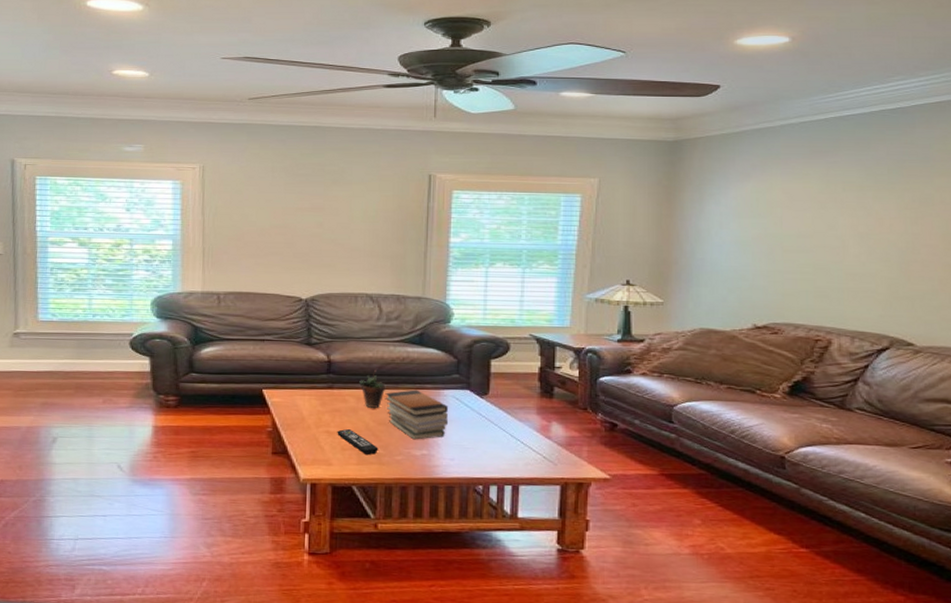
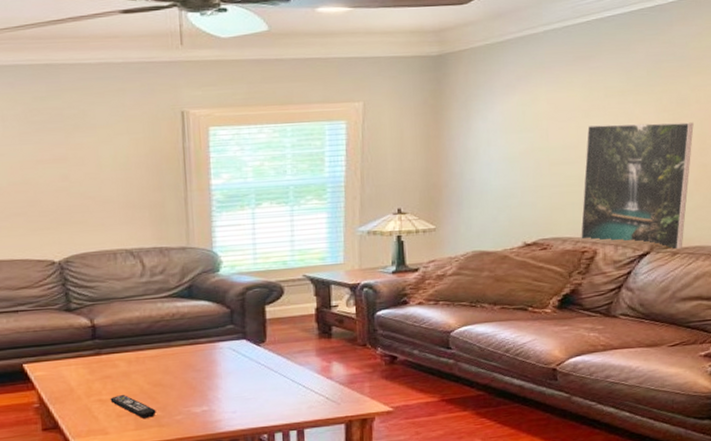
succulent plant: present [359,368,386,408] -> none [128,328,158,370]
book stack: present [385,389,449,440] -> none [157,345,227,397]
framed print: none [813,217,938,349] -> present [580,122,694,250]

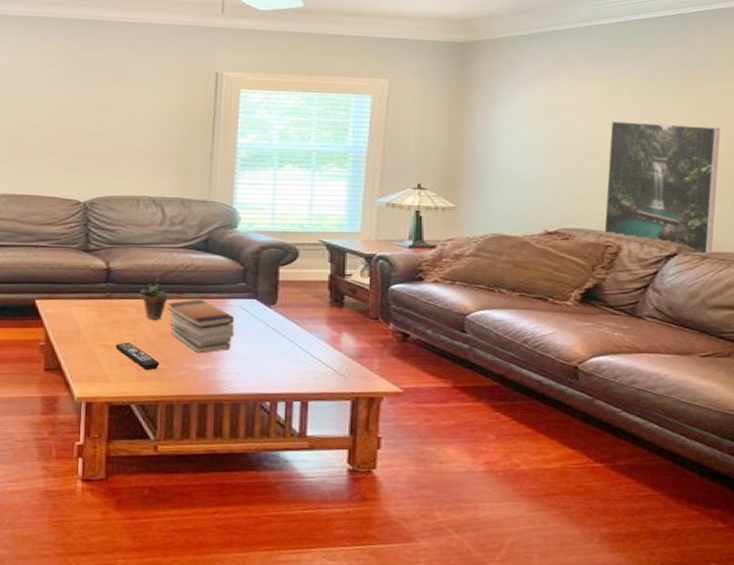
succulent plant: none [128,328,158,370] -> present [140,276,169,319]
book stack: none [157,345,227,397] -> present [167,299,235,354]

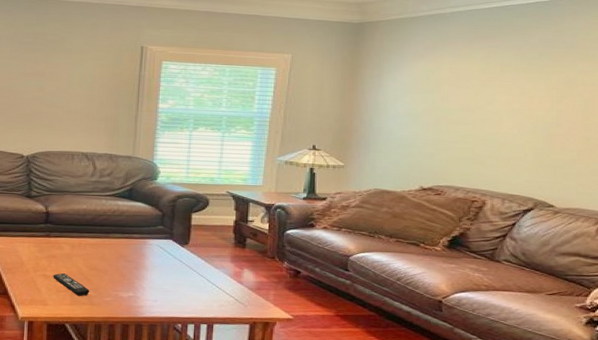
succulent plant: present [140,276,169,319] -> none [74,219,98,255]
book stack: present [167,299,235,354] -> none [96,239,153,284]
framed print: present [603,121,721,255] -> none [471,94,579,211]

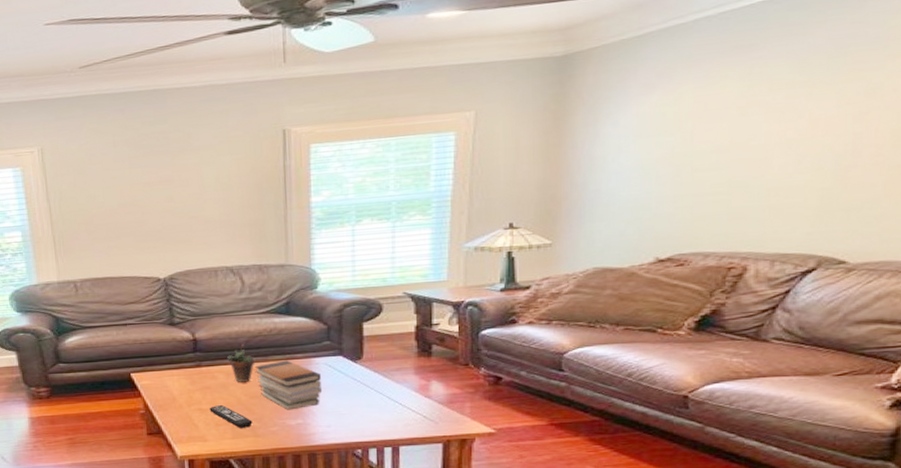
succulent plant: none [74,219,98,255] -> present [227,342,255,382]
book stack: none [96,239,153,284] -> present [254,360,323,410]

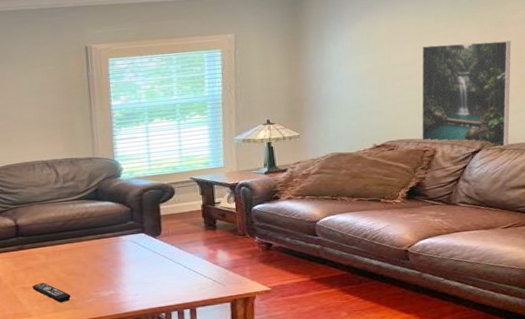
succulent plant: present [227,342,255,382] -> none [46,226,71,262]
book stack: present [254,360,323,410] -> none [70,239,130,283]
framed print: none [726,115,887,266] -> present [421,40,511,147]

